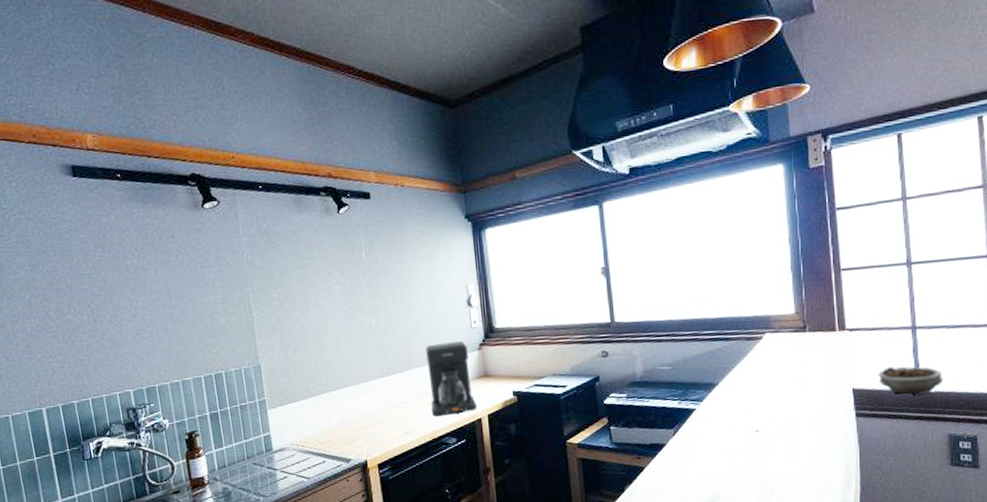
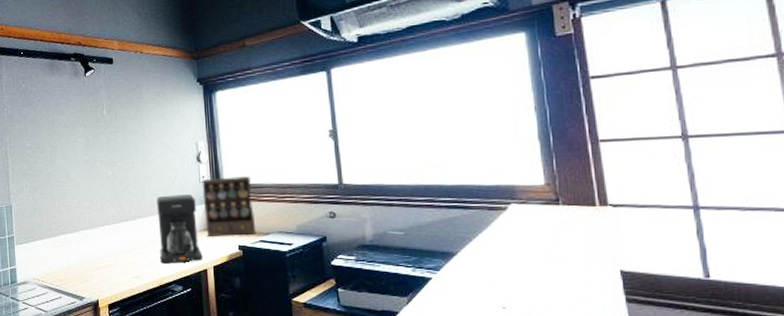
spice rack: none [473,318,531,385] -> present [202,175,257,237]
succulent planter: present [878,366,944,395] -> none [652,250,741,284]

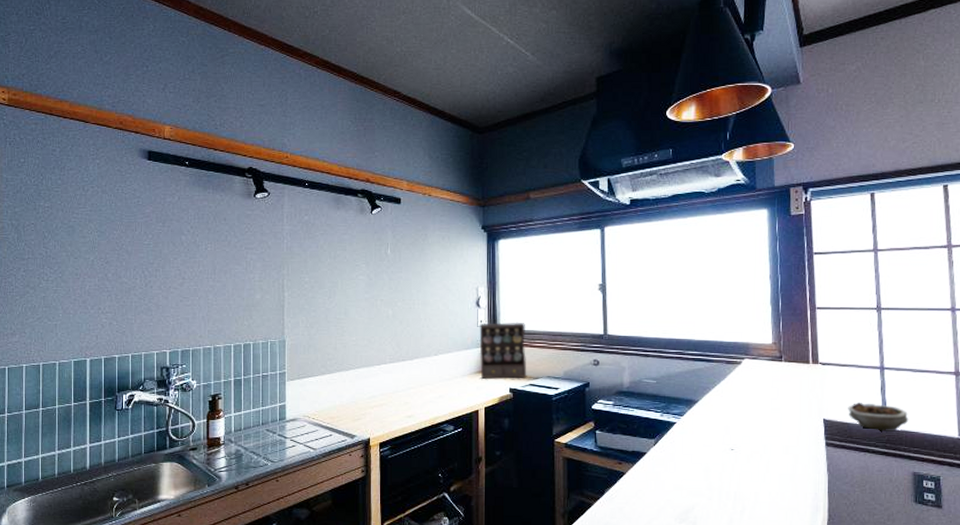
coffee maker: present [157,194,203,264] -> none [434,337,475,404]
succulent planter: none [652,250,741,284] -> present [848,402,909,432]

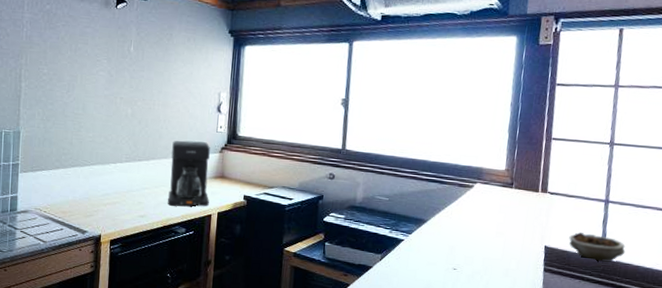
coffee maker: none [434,337,475,404] -> present [168,140,210,207]
spice rack: present [479,322,527,380] -> none [216,128,266,187]

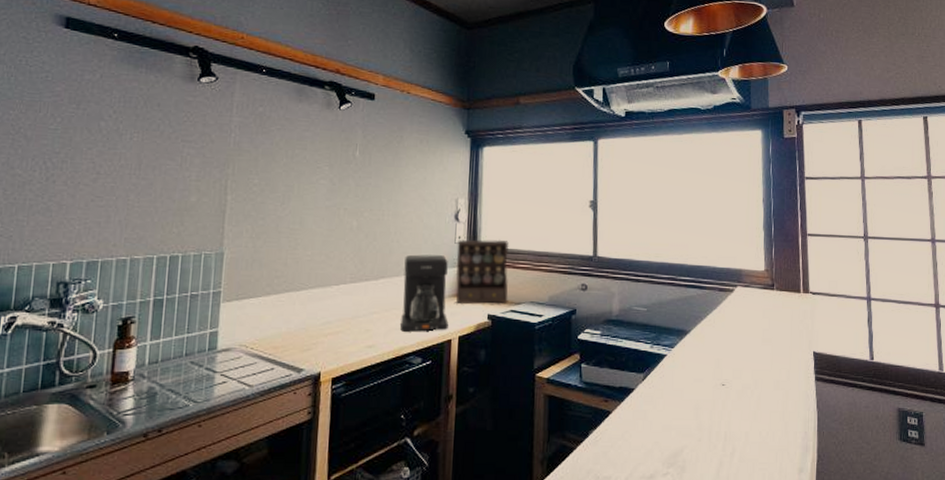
spice rack: none [216,128,266,187] -> present [455,239,510,305]
succulent planter: present [569,232,626,262] -> none [836,334,894,365]

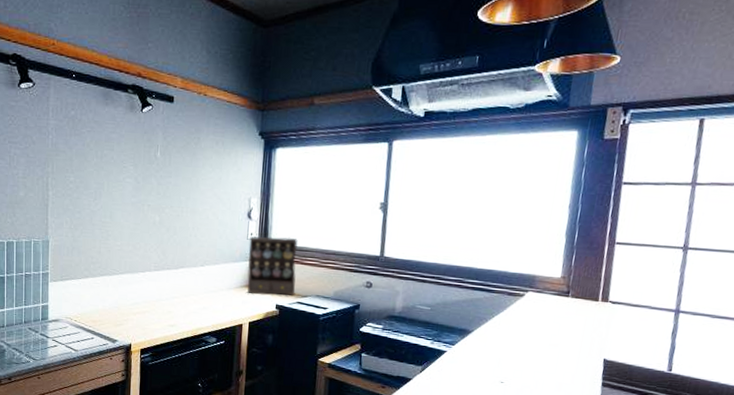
coffee maker: present [400,254,449,332] -> none [198,248,241,317]

